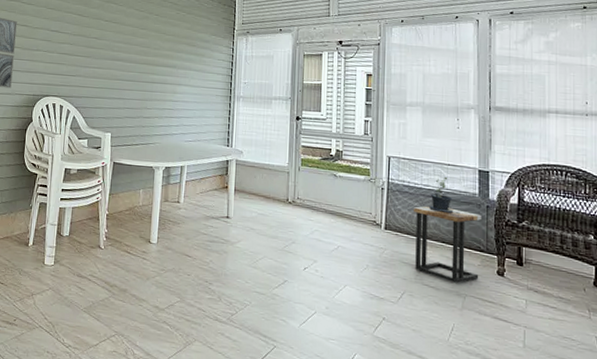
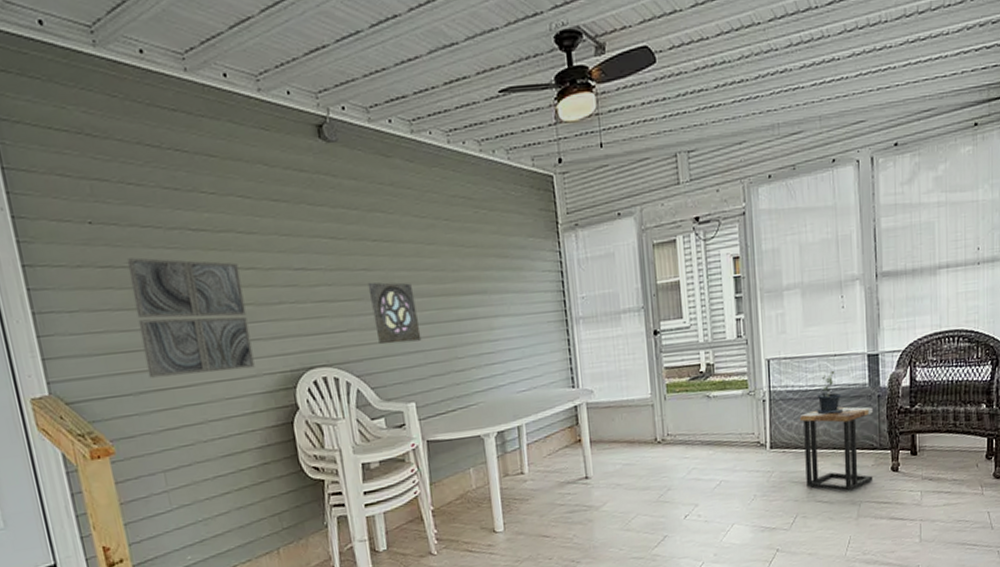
wall ornament: none [95,47,126,91] -> present [367,282,422,345]

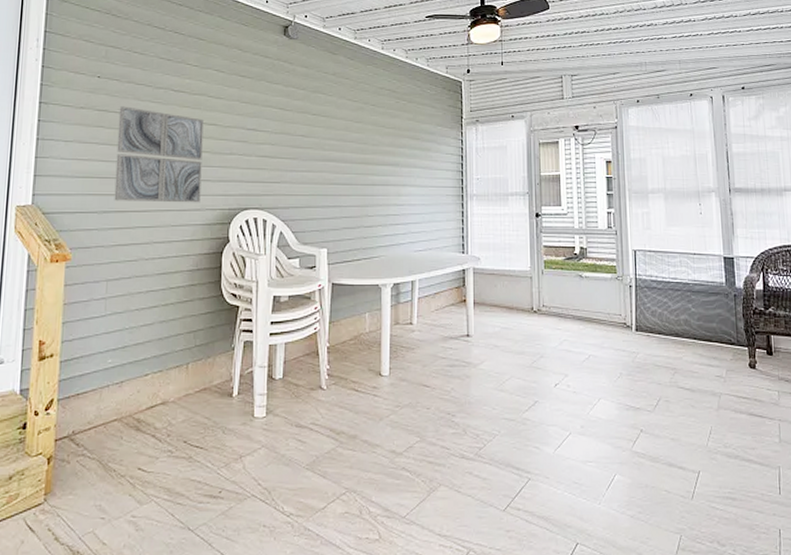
wall ornament: present [367,282,422,345] -> none [303,146,340,198]
side table: present [799,406,873,493] -> none [662,300,732,383]
potted plant: present [816,370,851,415] -> none [678,267,709,307]

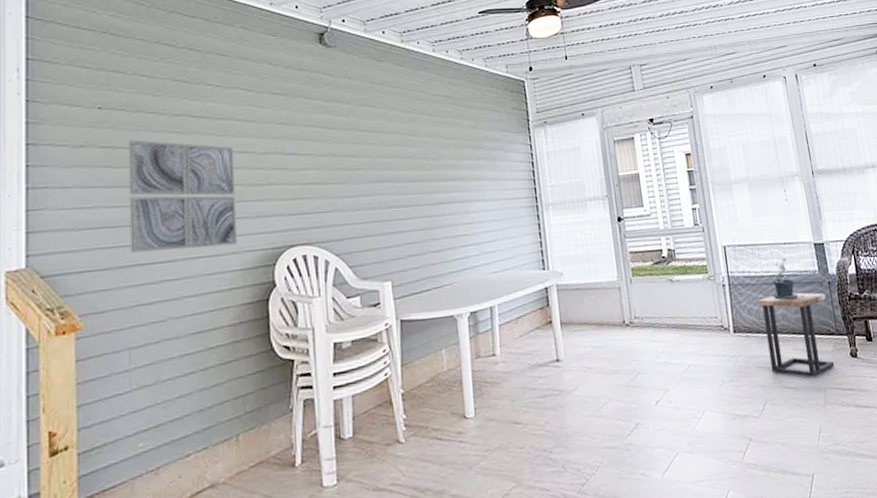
side table: none [662,300,732,383] -> present [758,292,835,379]
potted plant: none [678,267,709,307] -> present [772,257,805,300]

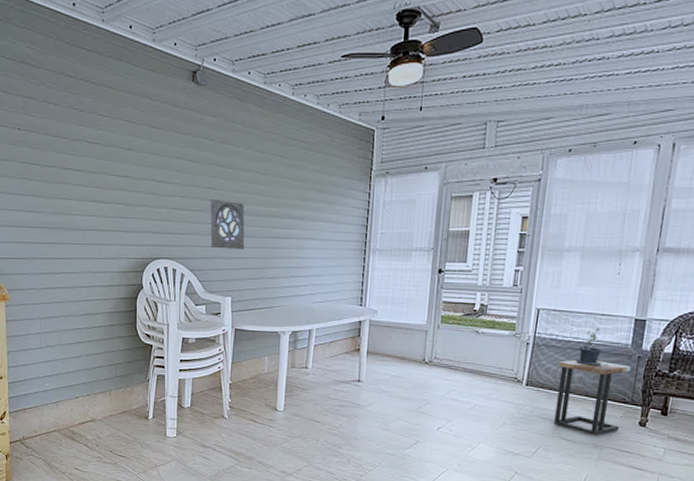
wall art: present [128,140,237,253] -> none [39,158,117,252]
wall ornament: none [353,167,401,225] -> present [210,198,245,250]

